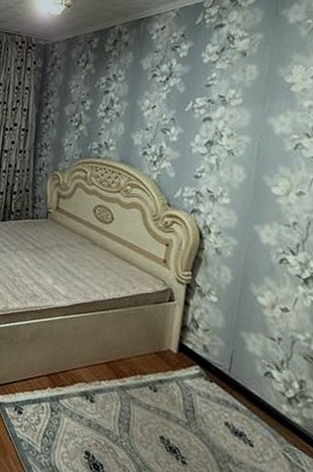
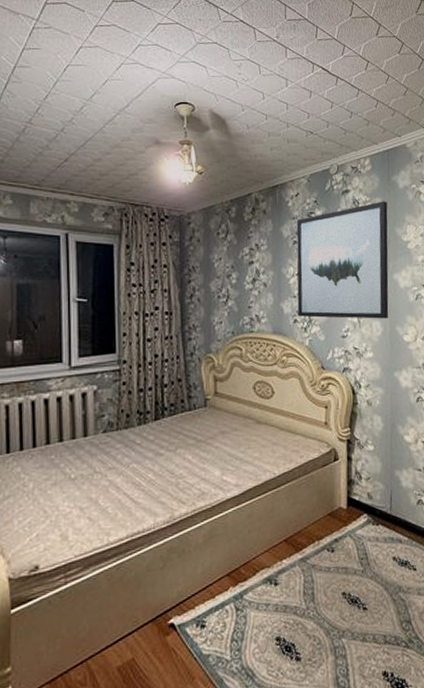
wall art: none [148,37,271,166] -> present [296,201,389,319]

